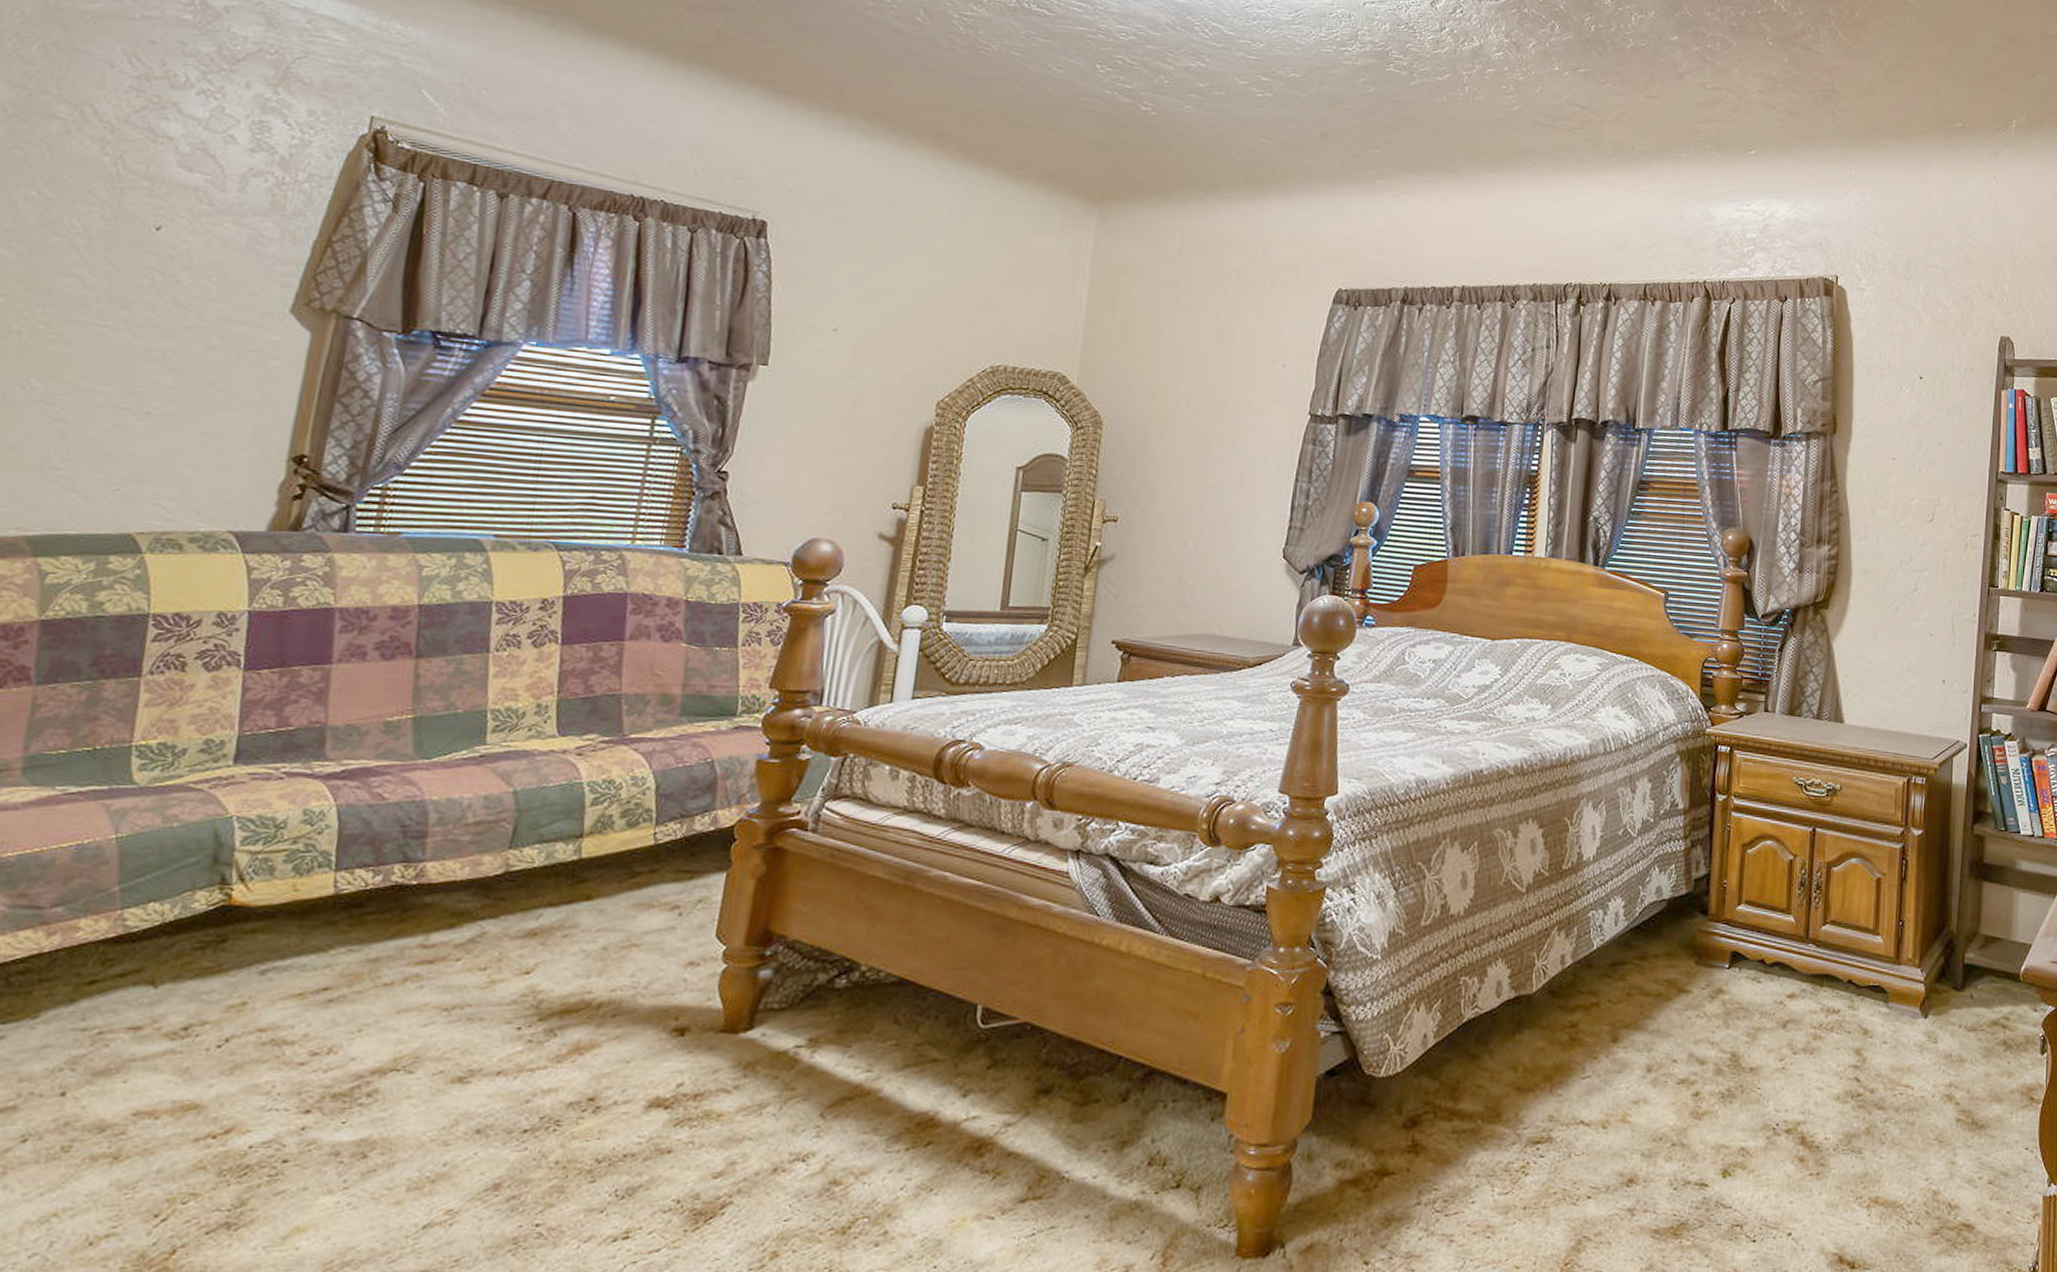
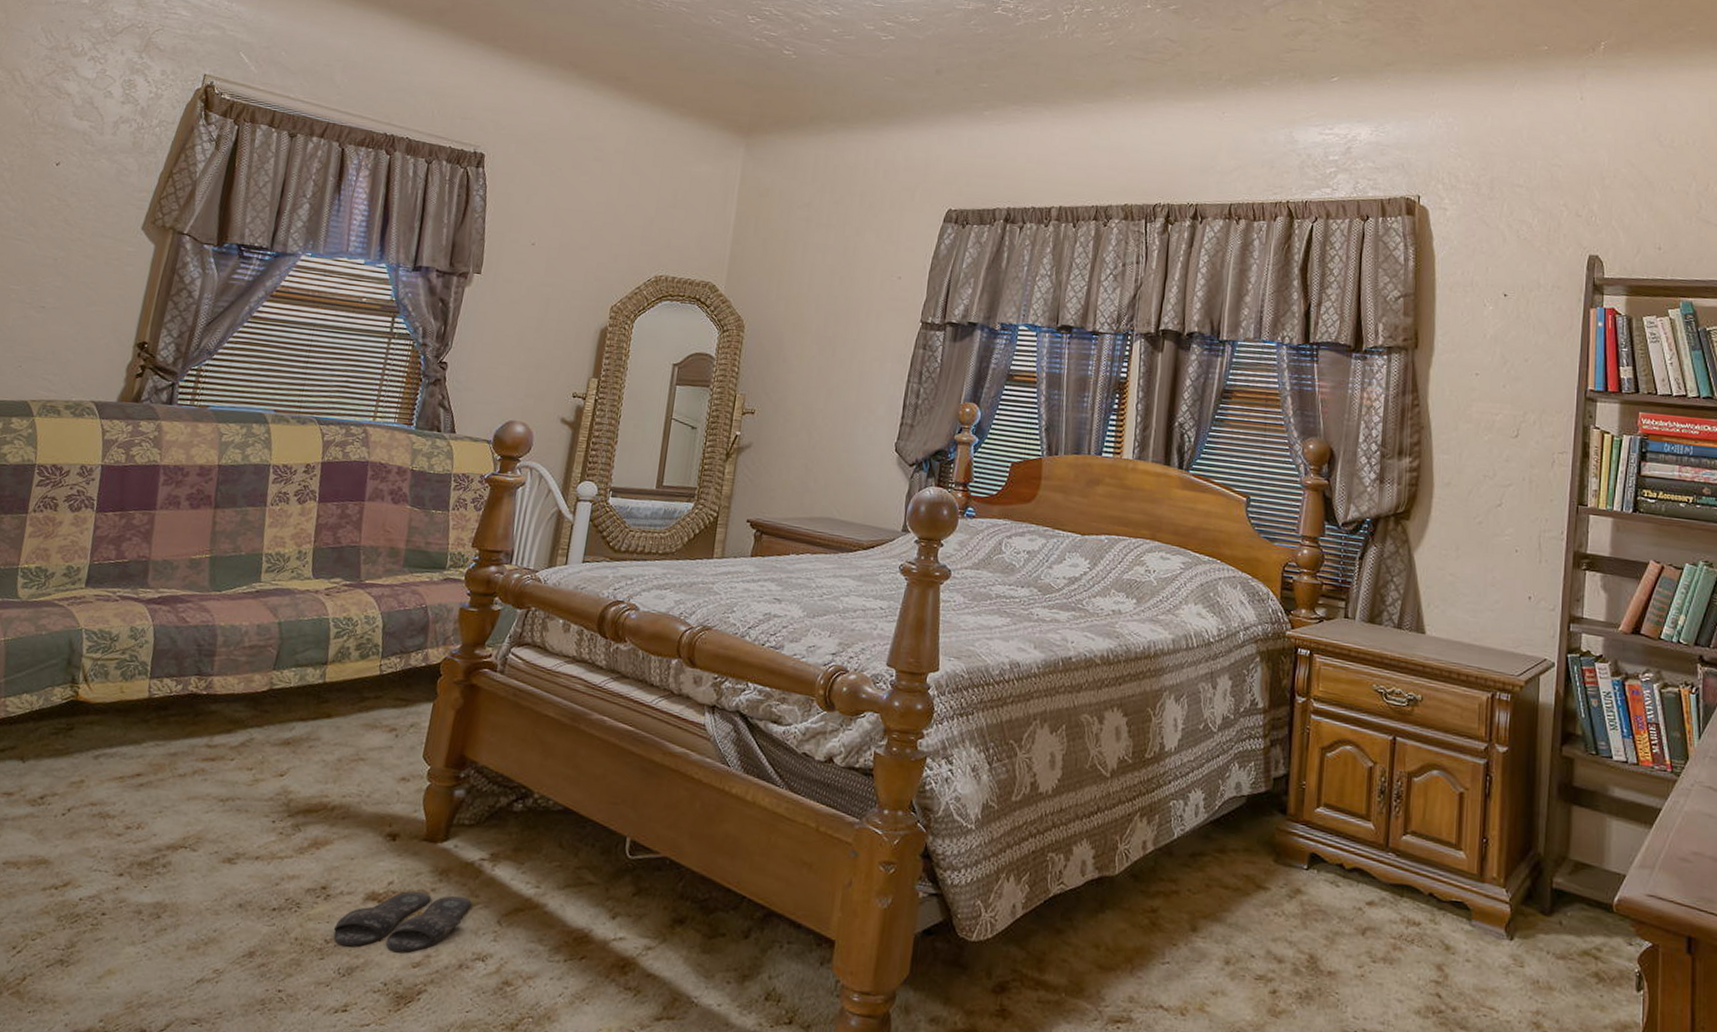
slippers: none [606,1090,785,1164] -> present [333,891,471,953]

